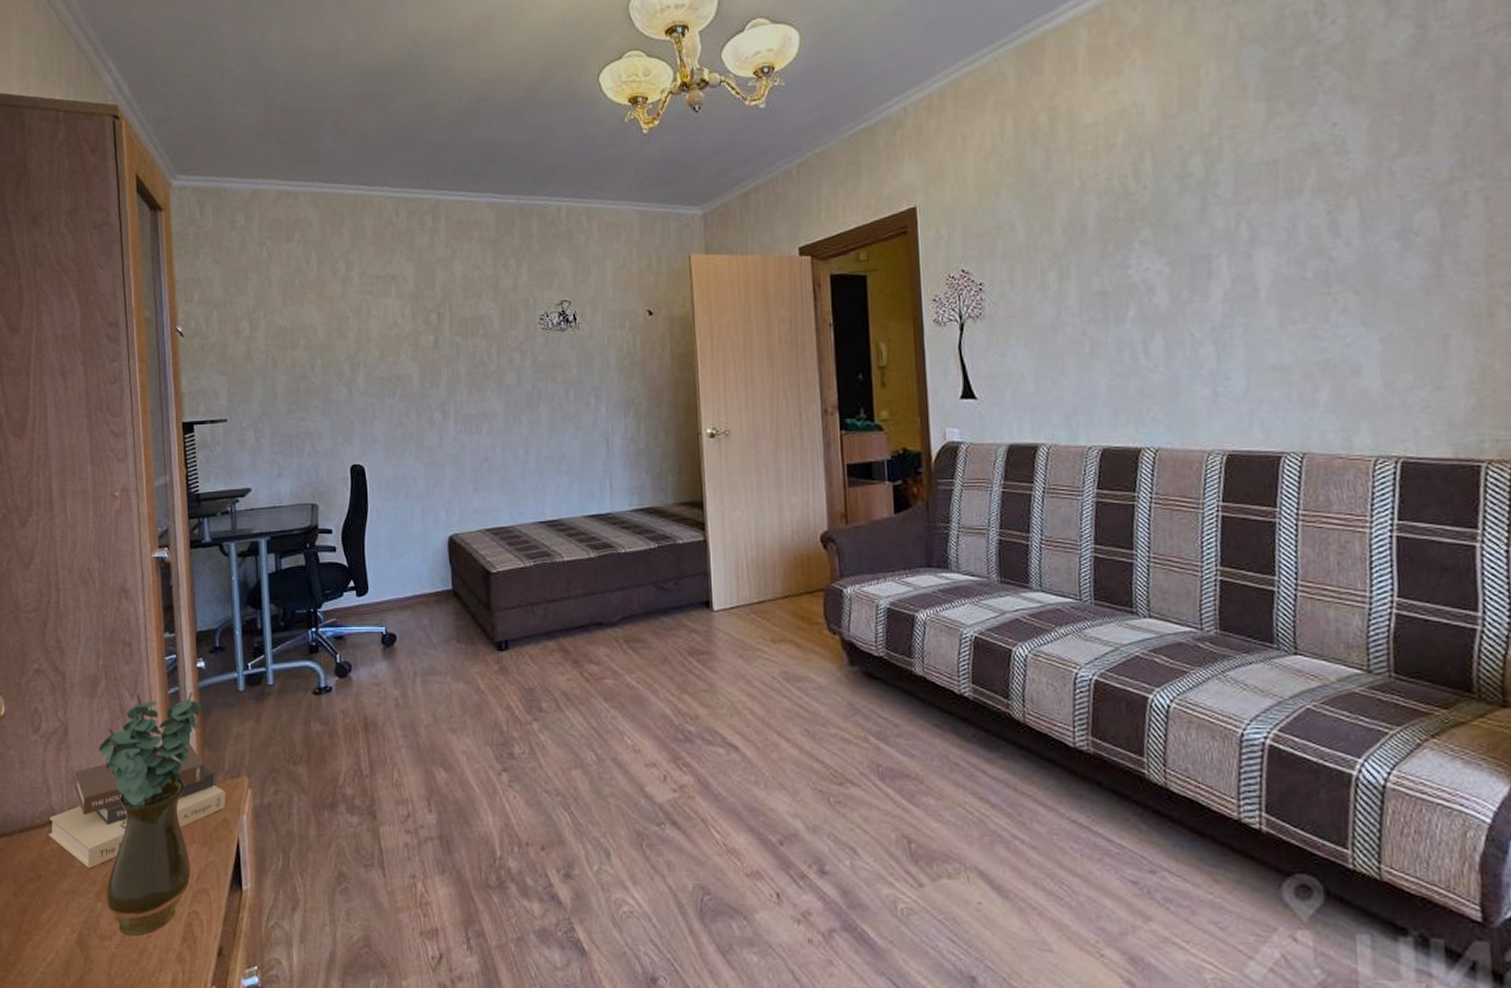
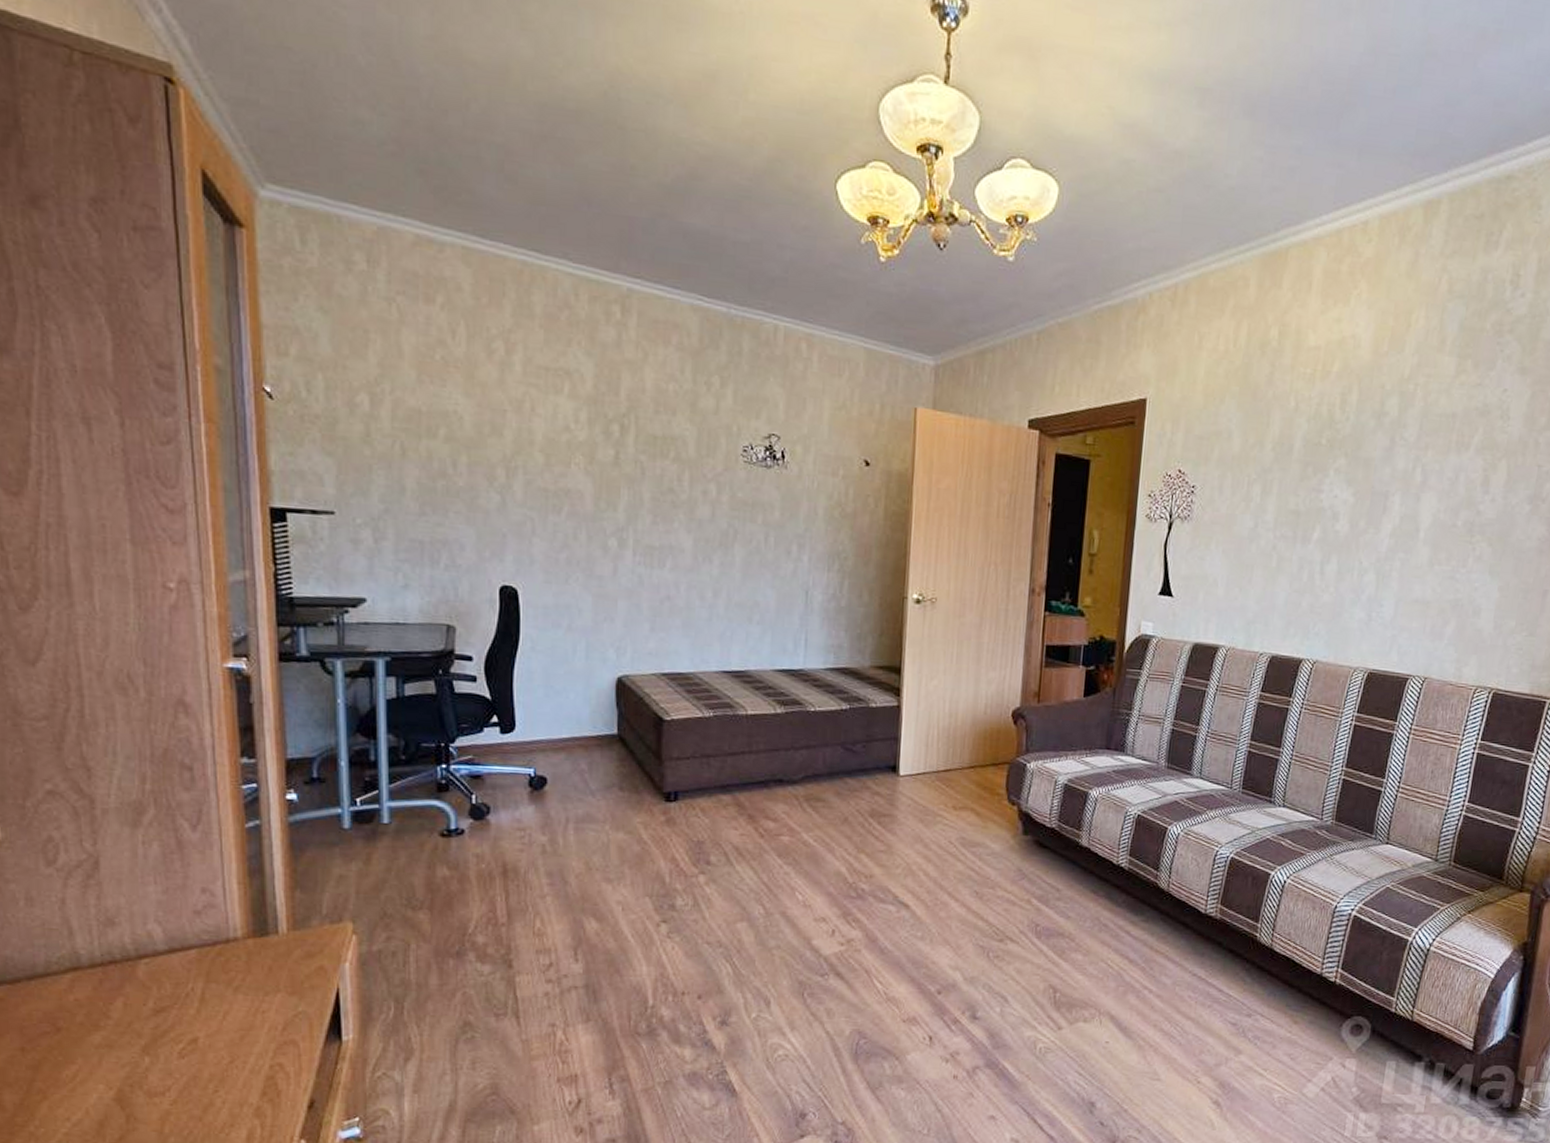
books: present [48,742,226,868] -> none [71,882,323,1020]
vase: present [98,692,202,936] -> none [144,825,293,1091]

